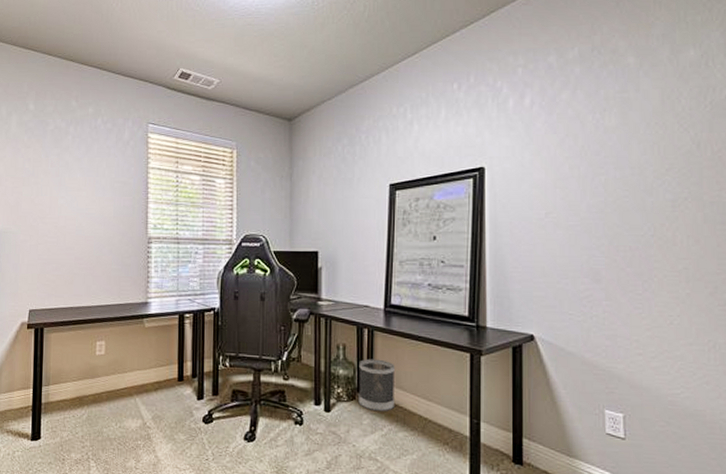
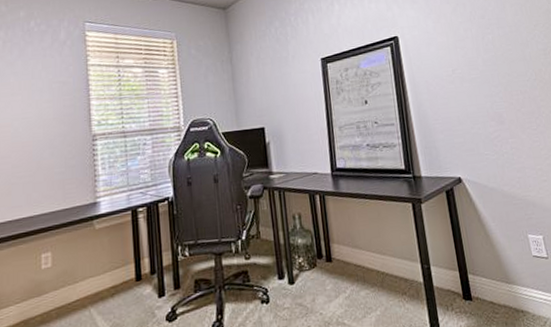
wastebasket: present [358,358,395,412] -> none [315,222,353,275]

